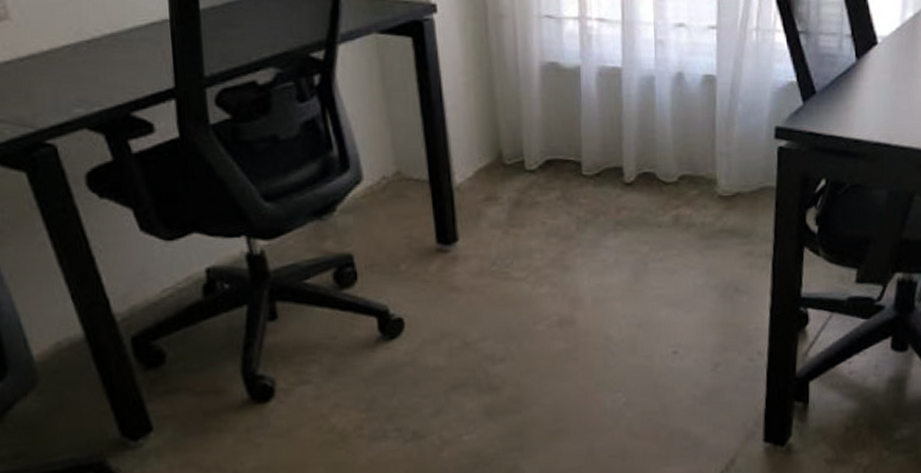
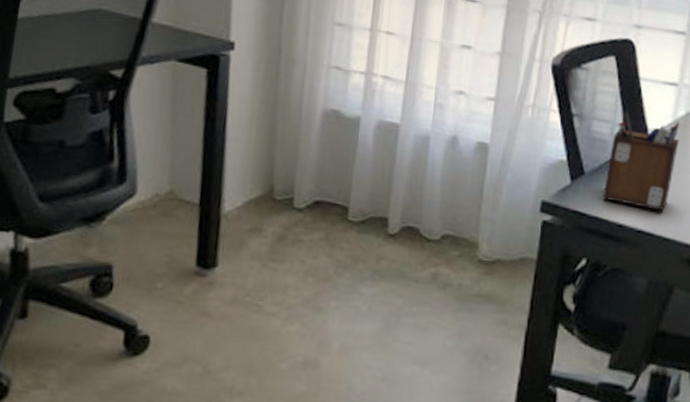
desk organizer: none [837,20,909,120] -> present [603,110,679,211]

